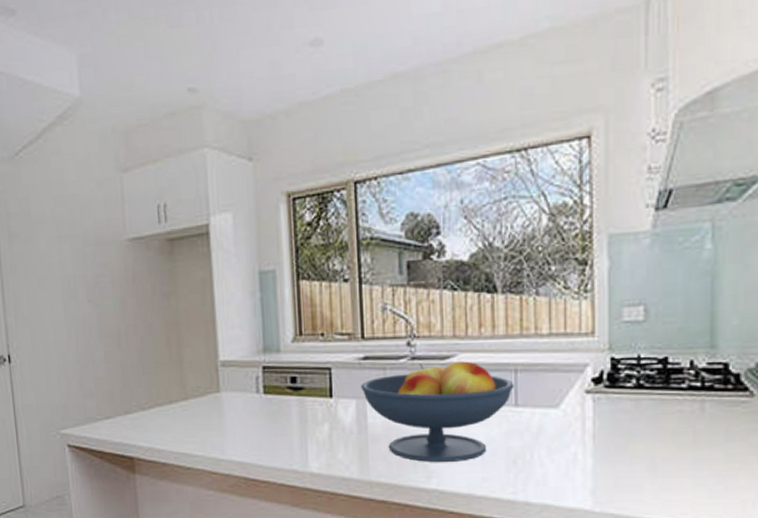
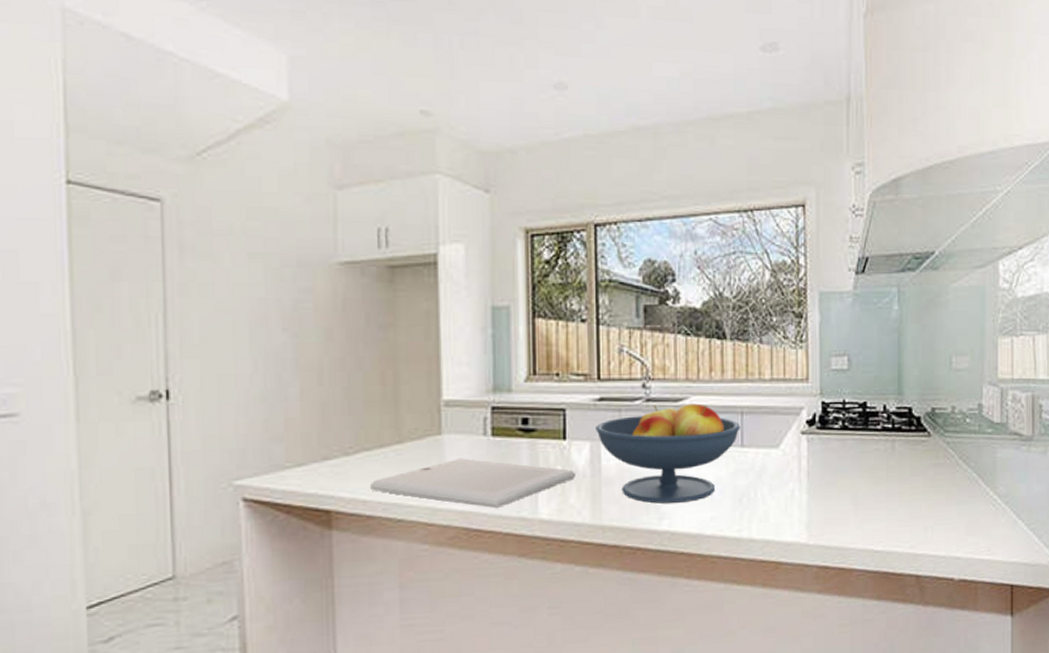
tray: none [162,414,343,460] -> present [369,458,575,508]

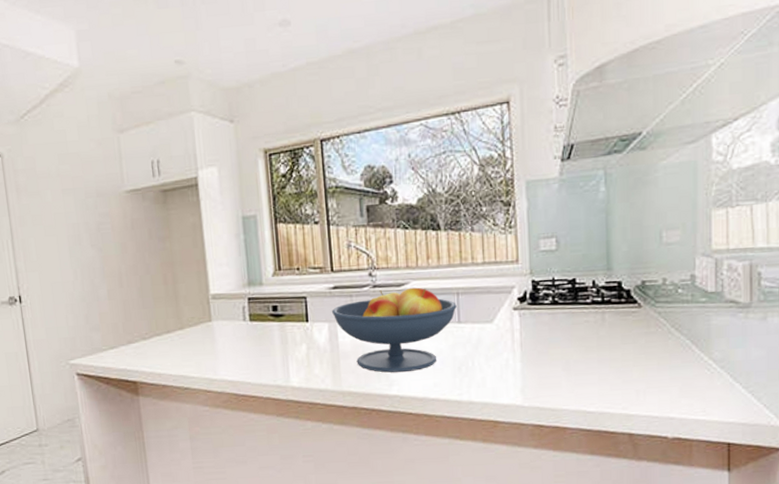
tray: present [369,458,575,508] -> none [162,339,318,378]

